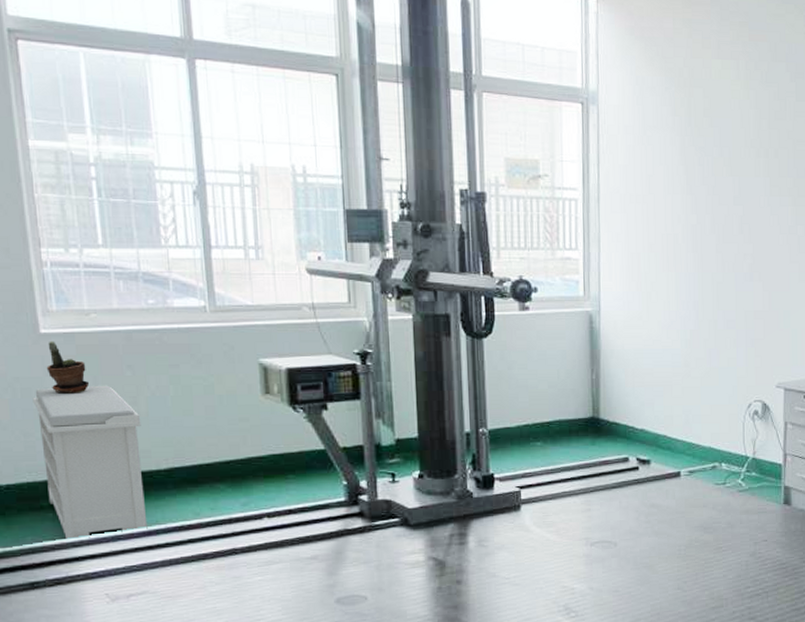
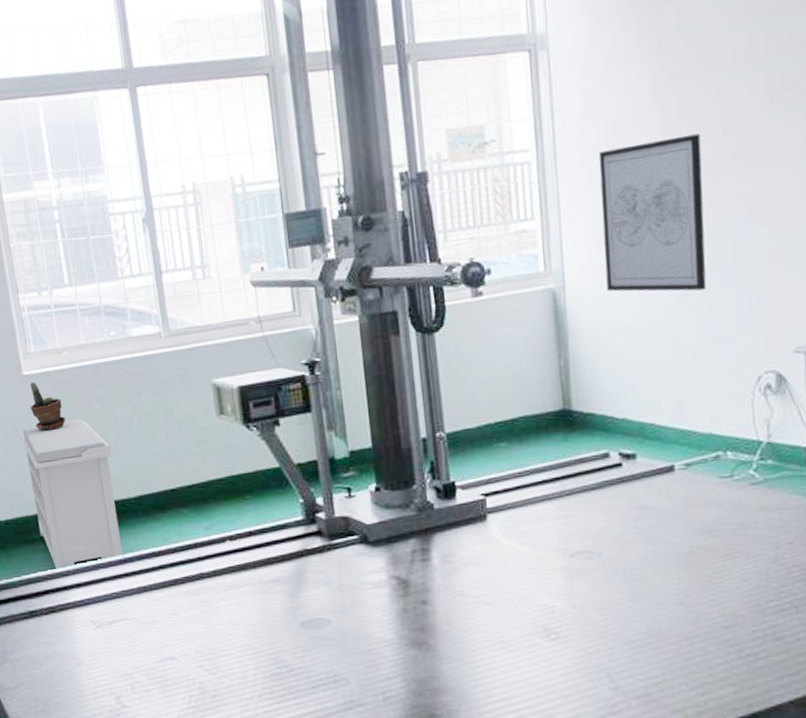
wall art: none [634,199,716,328] -> present [599,133,707,292]

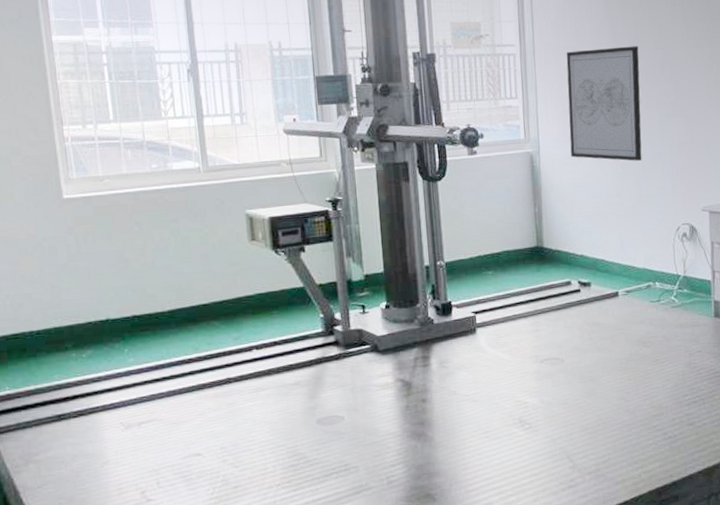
bench: present [21,419,124,569] -> none [58,240,155,375]
potted plant: present [30,381,66,432] -> none [69,204,105,250]

